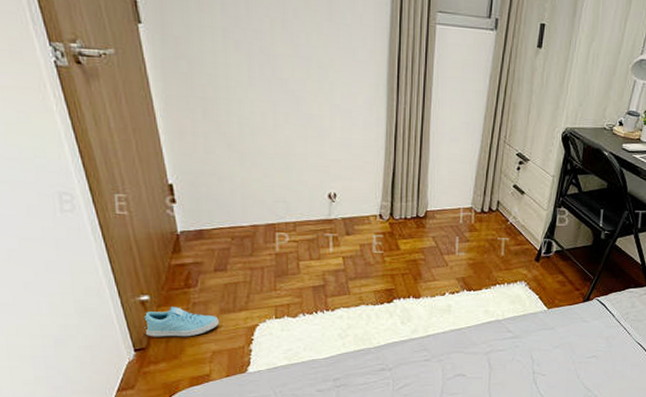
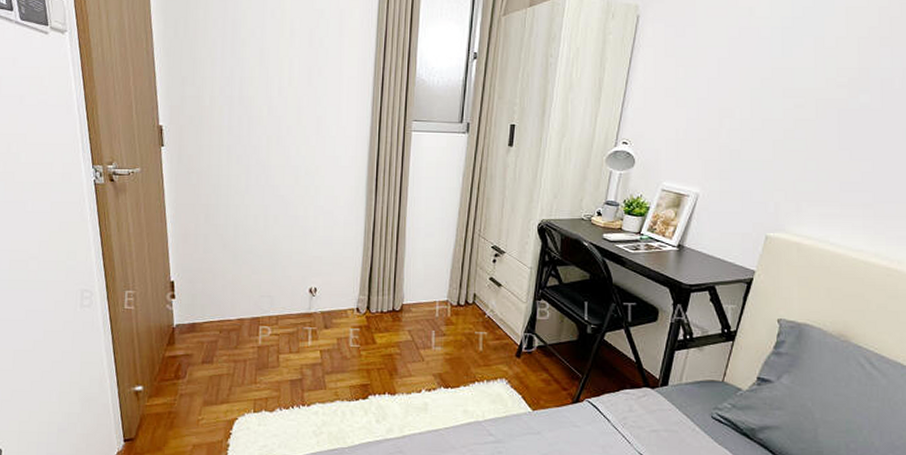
sneaker: present [143,307,219,337] -> none [134,397,201,429]

